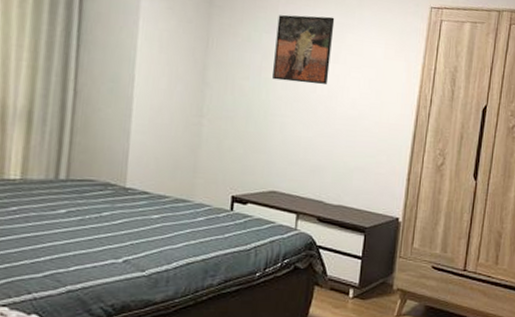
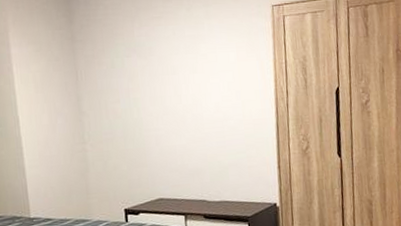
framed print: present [273,14,335,85] -> none [135,31,191,98]

